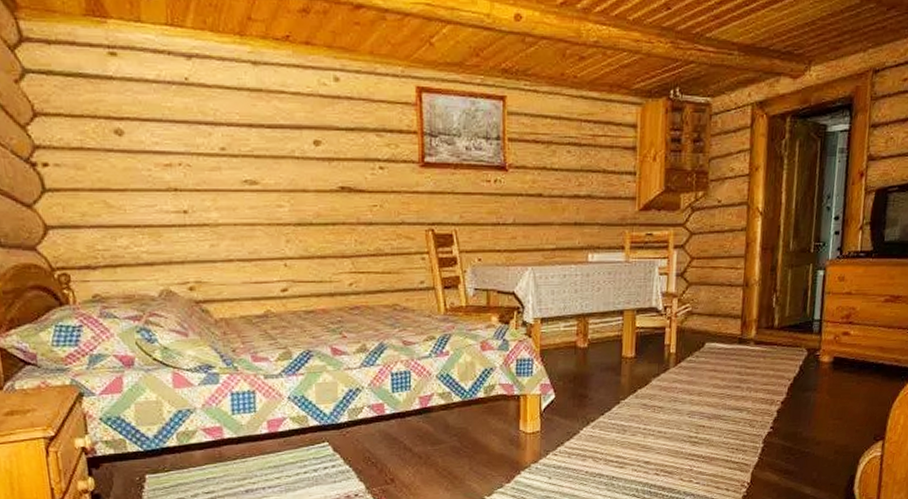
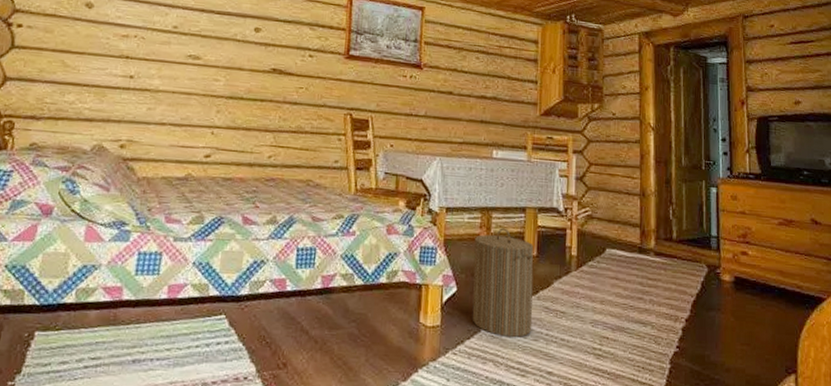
laundry hamper: none [570,333,632,436] -> present [472,228,534,338]

